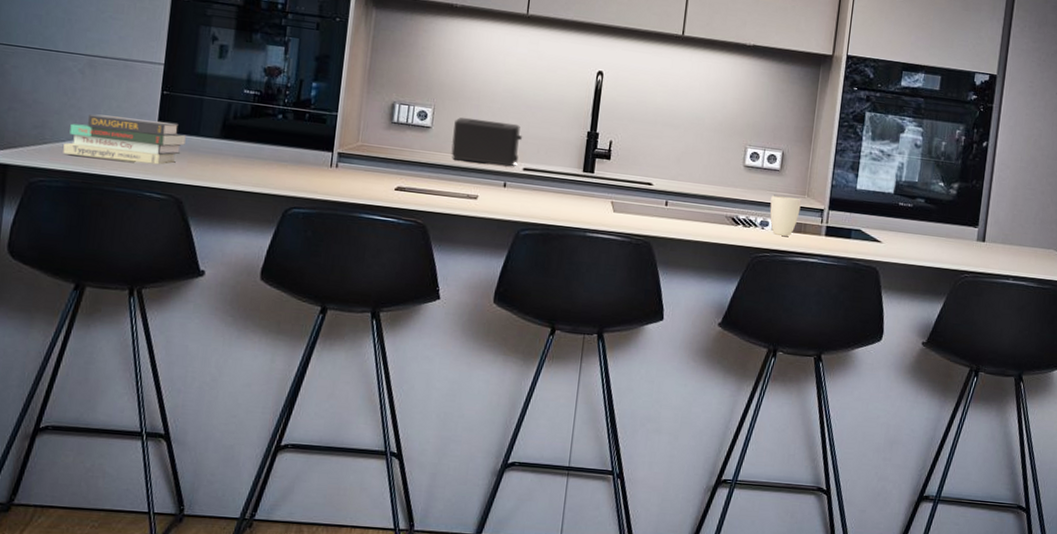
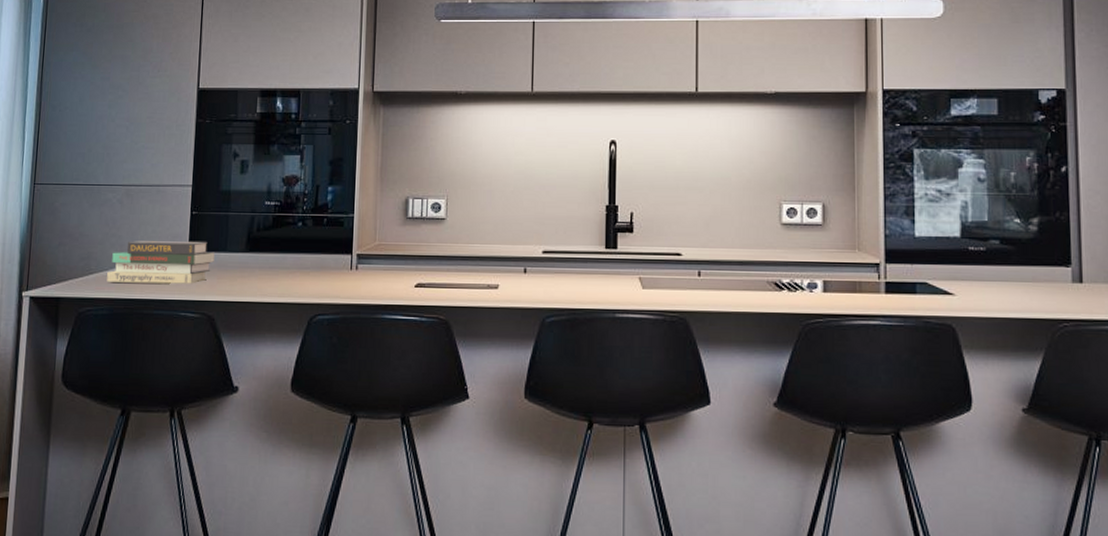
toaster: present [451,117,523,167] -> none [468,204,539,251]
mug: present [770,195,802,236] -> none [816,253,852,298]

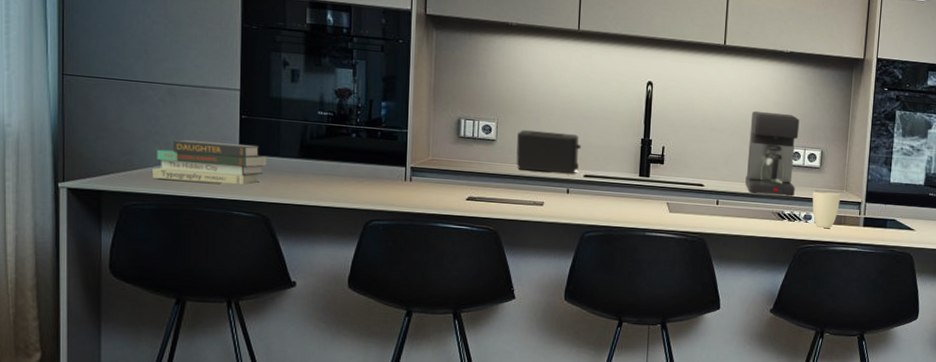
toaster: none [468,204,539,251] -> present [516,129,582,174]
coffee maker: none [731,163,794,261] -> present [745,110,800,196]
mug: none [816,253,852,298] -> present [812,191,841,228]

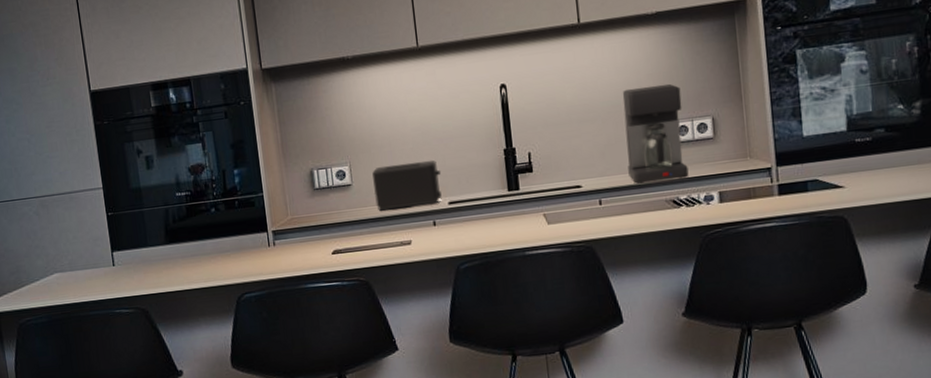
books: present [152,139,267,185] -> none [38,239,138,292]
mug: present [812,191,841,228] -> none [710,163,746,207]

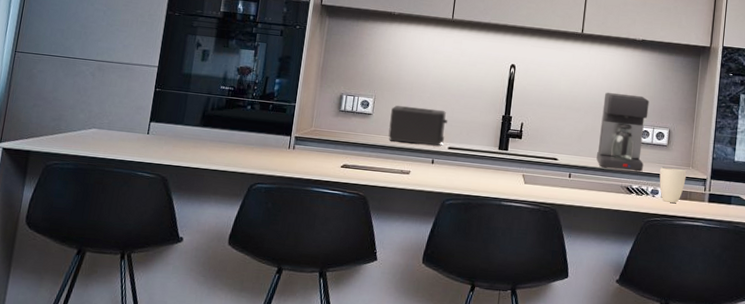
mug: none [710,163,746,207] -> present [659,167,687,203]

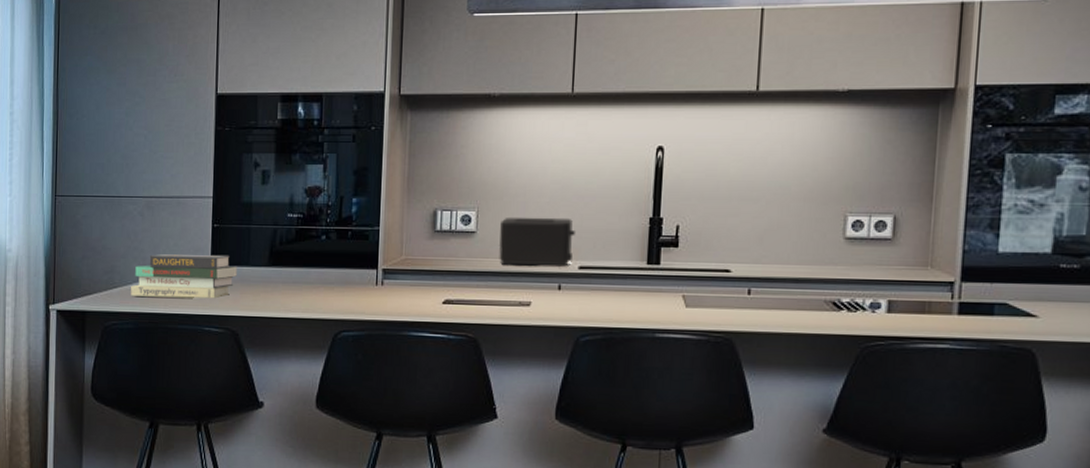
books: none [74,108,173,149] -> present [131,254,237,299]
coffee maker: present [596,92,650,172] -> none [787,170,863,279]
mug: present [659,167,687,203] -> none [881,271,923,319]

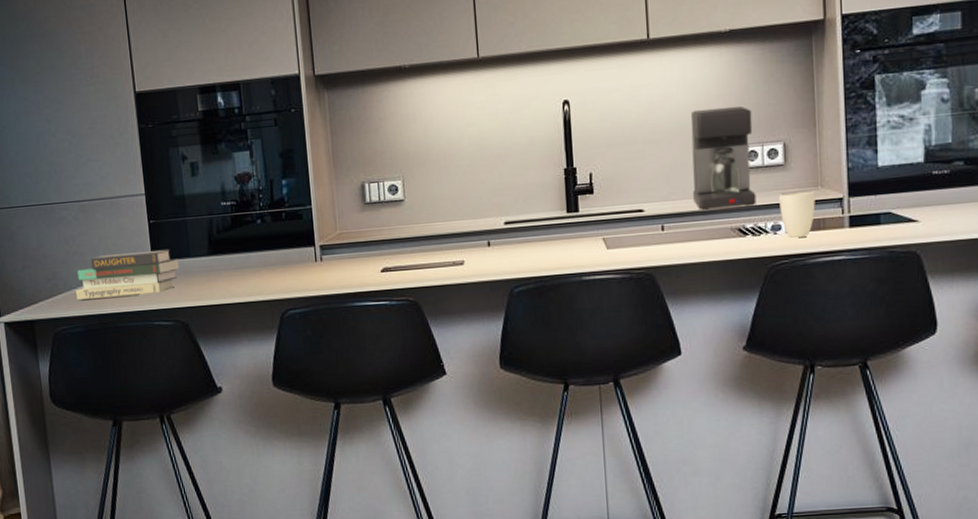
toaster: present [499,217,577,267] -> none [426,177,498,229]
coffee maker: none [787,170,863,279] -> present [690,105,756,210]
mug: none [881,271,923,319] -> present [779,192,816,238]

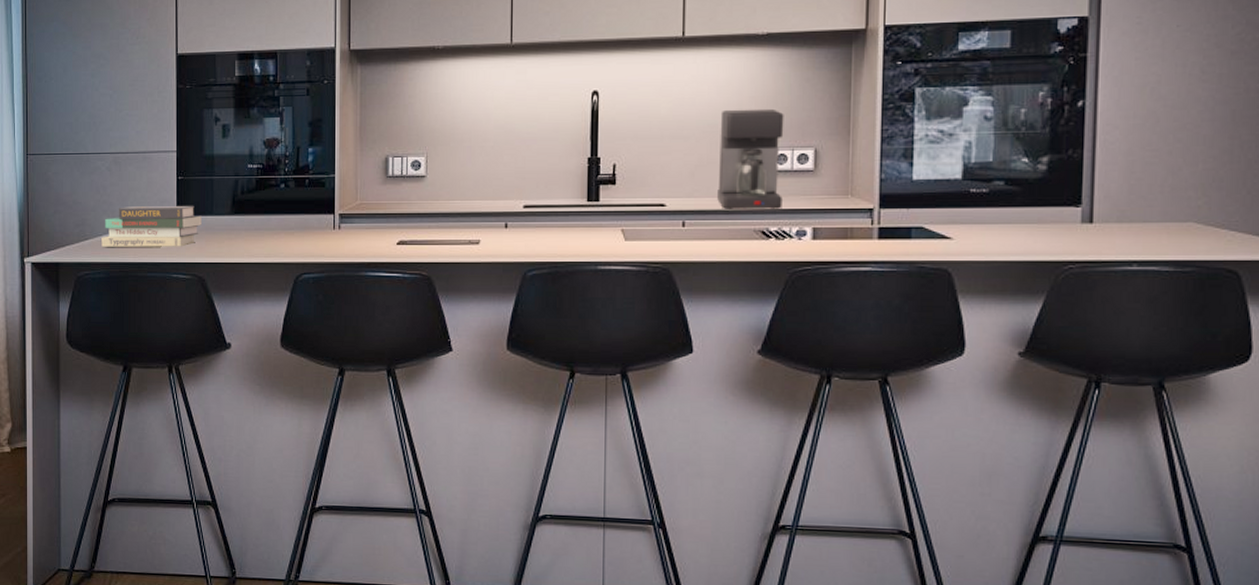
mug: present [779,192,816,238] -> none [806,200,844,244]

